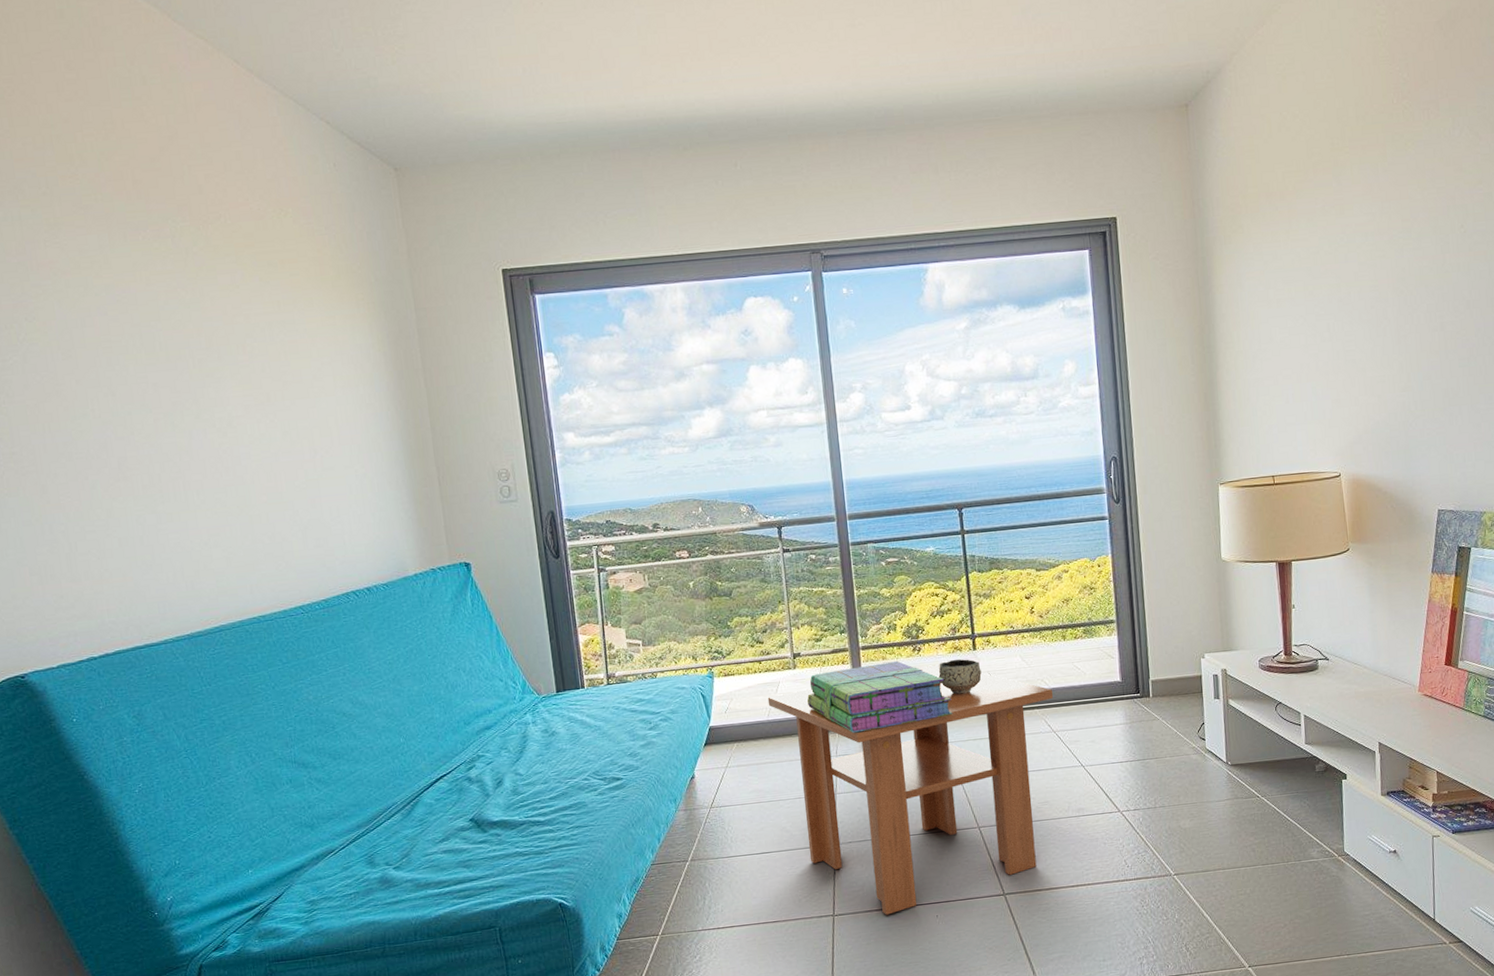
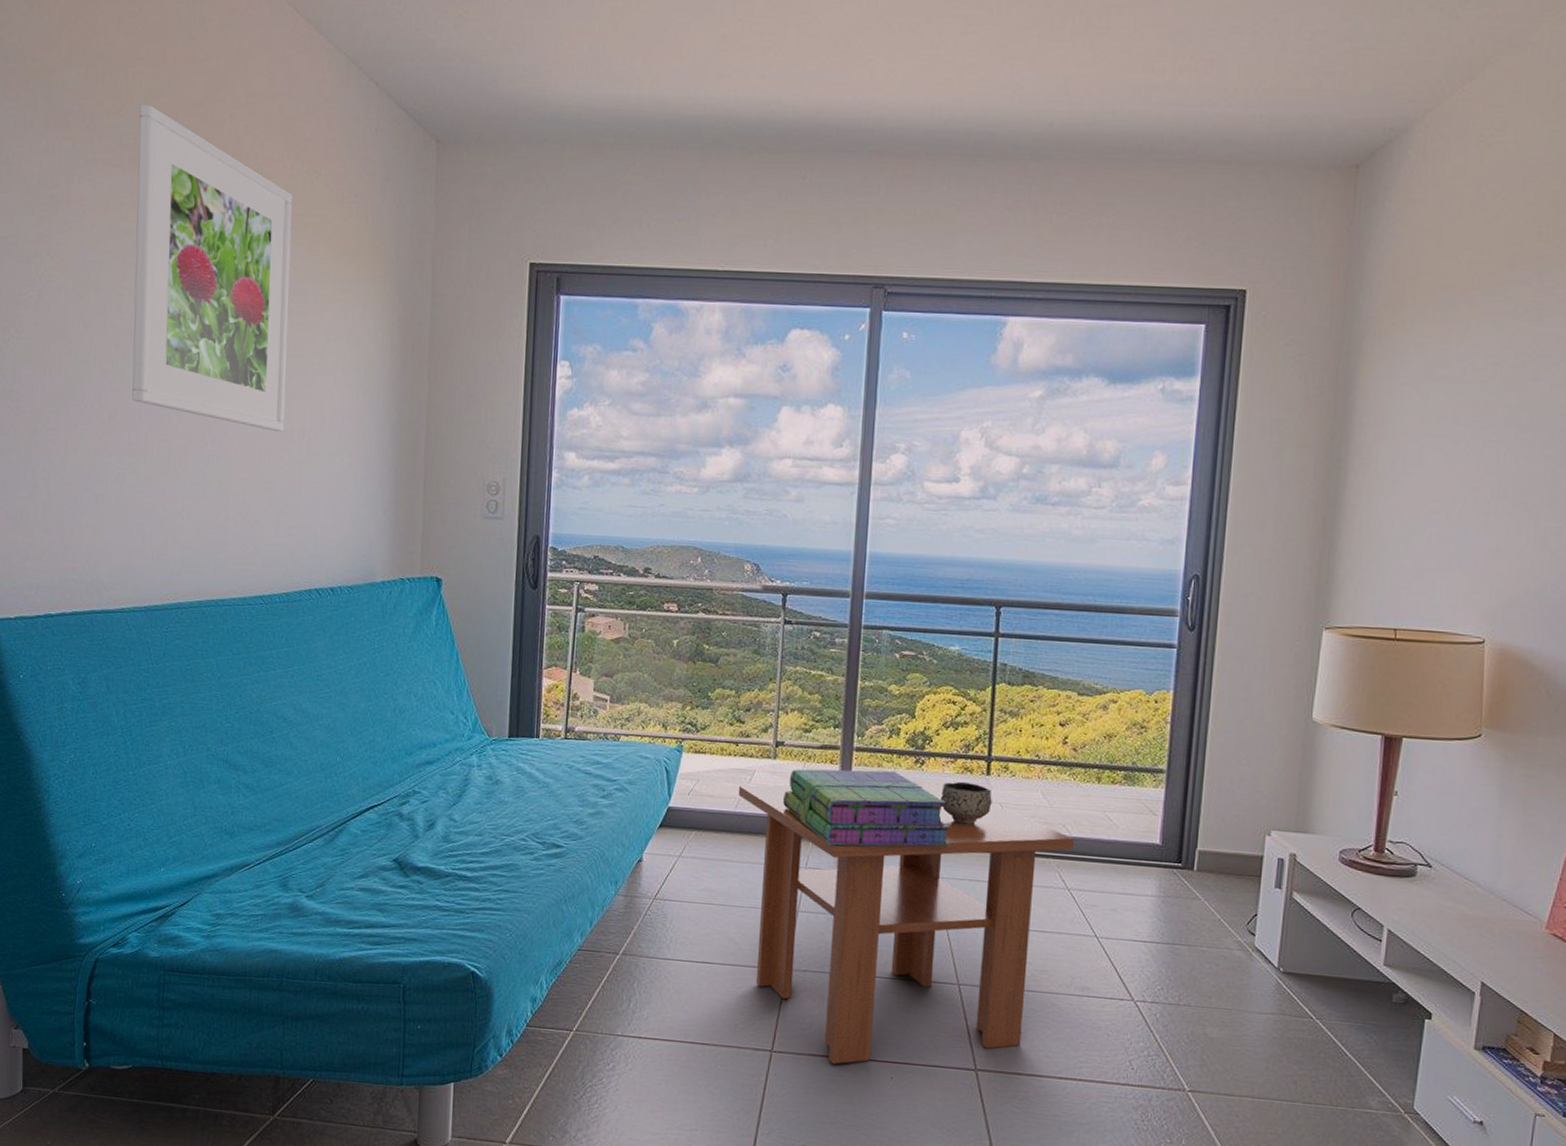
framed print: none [95,165,295,455] -> present [132,105,293,433]

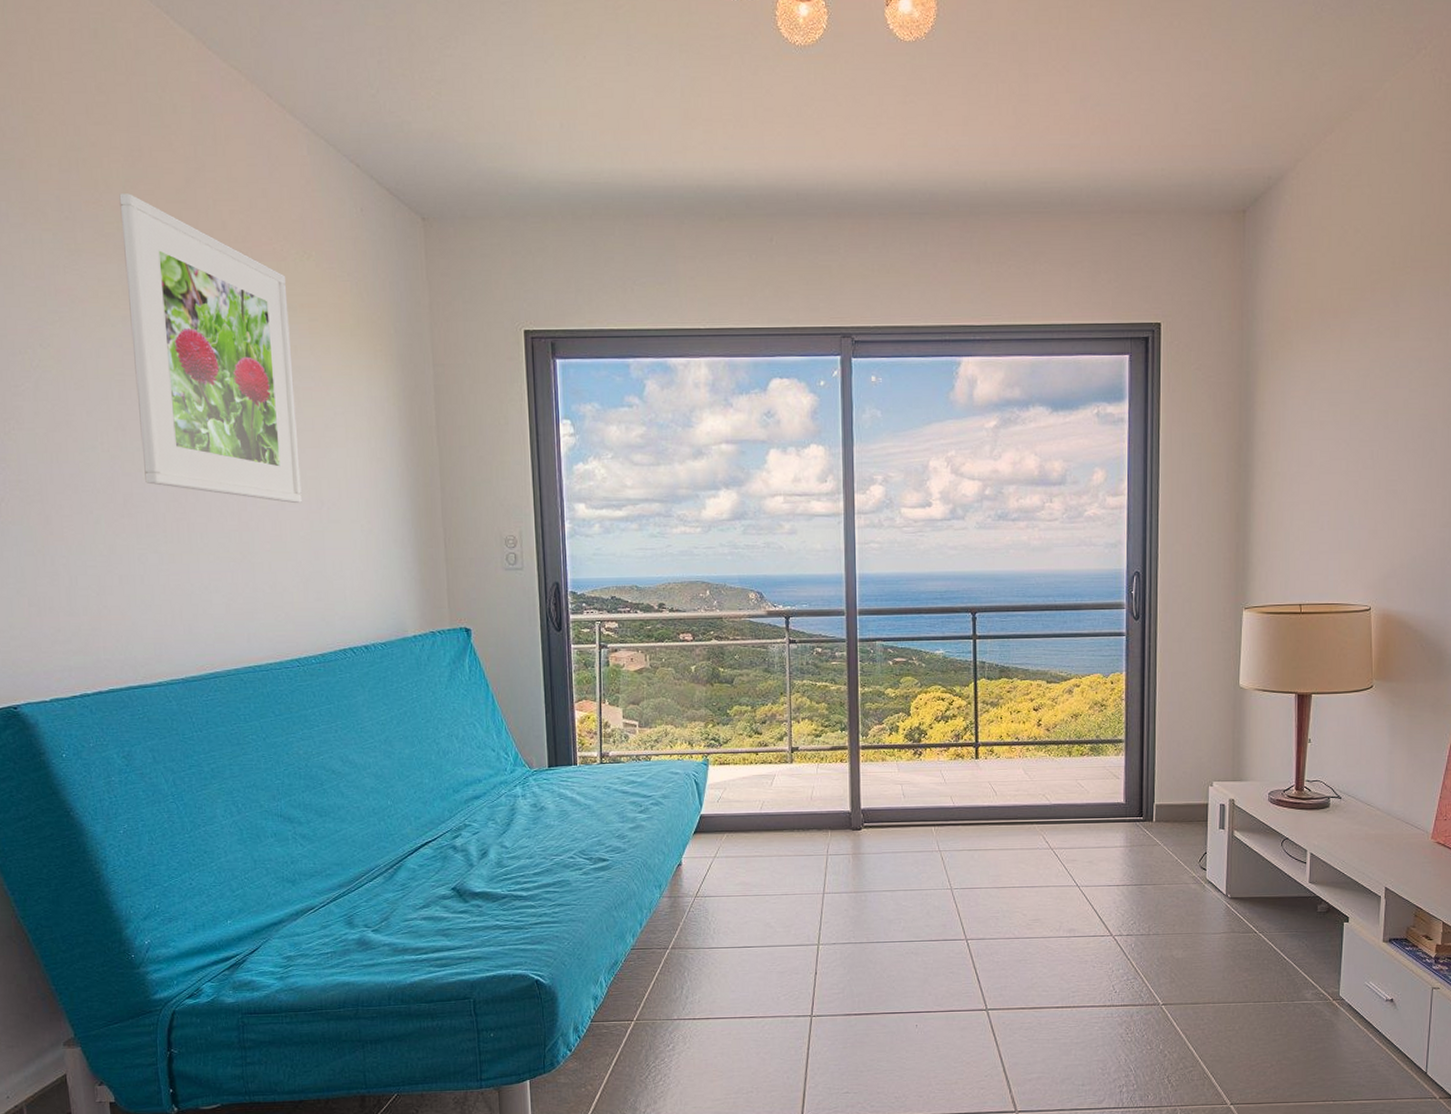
coffee table: present [738,783,1075,1065] -> none [761,770,1054,1020]
stack of books: present [782,769,951,847] -> none [801,763,950,833]
ceramic bowl: present [940,781,992,824] -> none [938,766,982,803]

